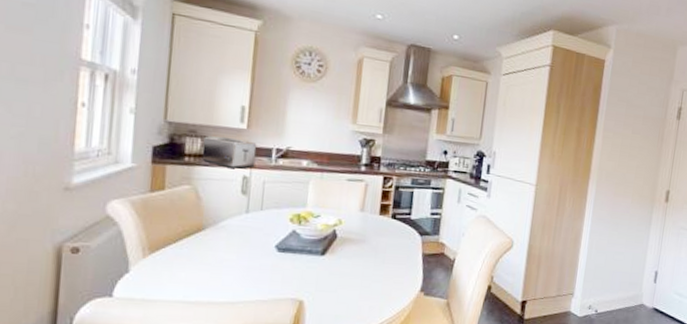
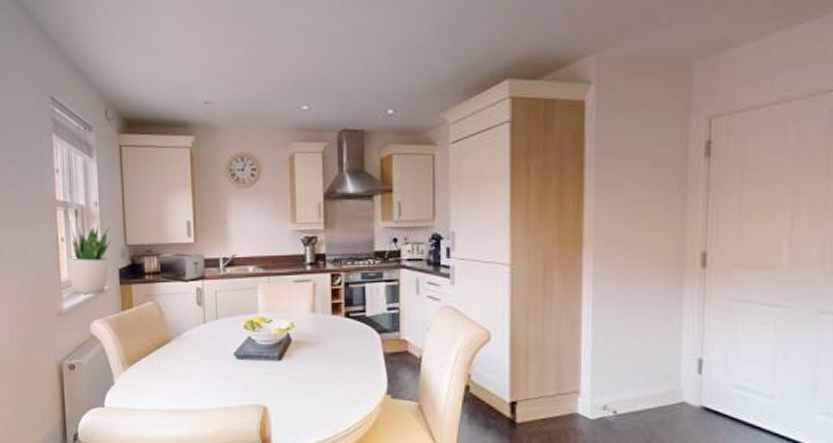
planter: none [81,94,149,172] -> present [66,225,112,296]

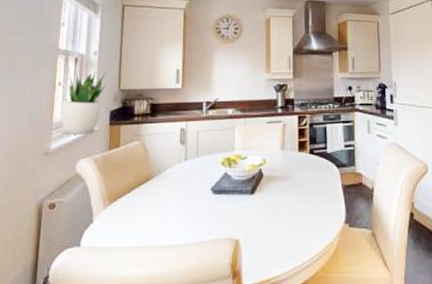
toaster: present [159,252,206,282] -> none [147,96,191,123]

